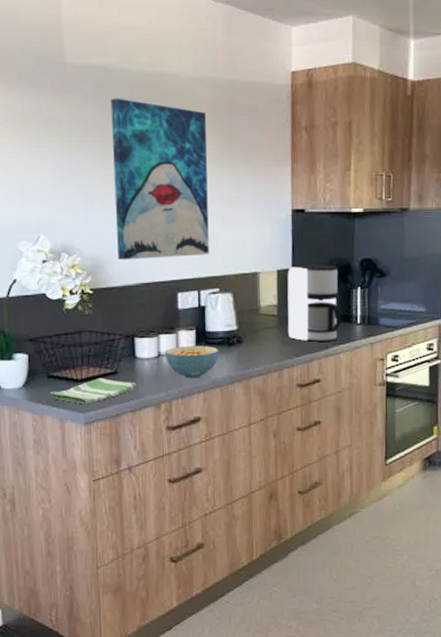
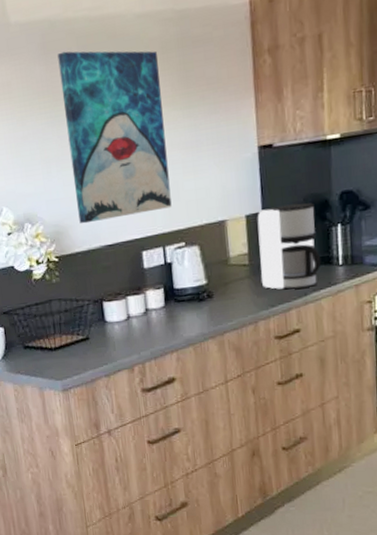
dish towel: present [50,377,136,405] -> none [27,344,109,372]
cereal bowl: present [165,346,219,379] -> none [134,303,190,339]

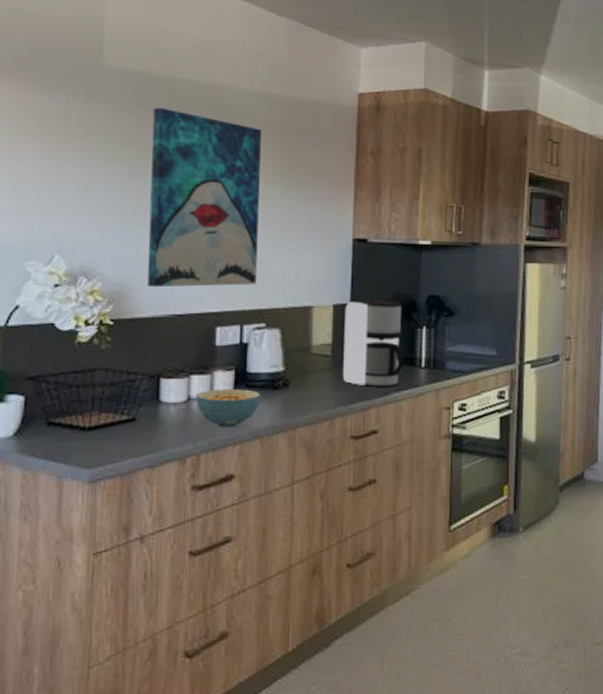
cereal bowl: none [134,303,190,339] -> present [195,389,261,428]

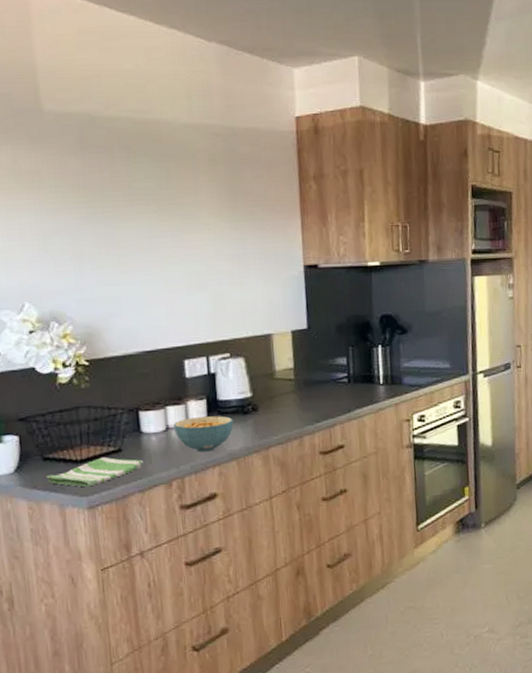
dish towel: none [47,425,158,458] -> present [46,456,144,488]
wall art: present [147,107,261,288] -> none [97,148,217,327]
coffee maker: present [342,300,405,388] -> none [302,323,364,406]

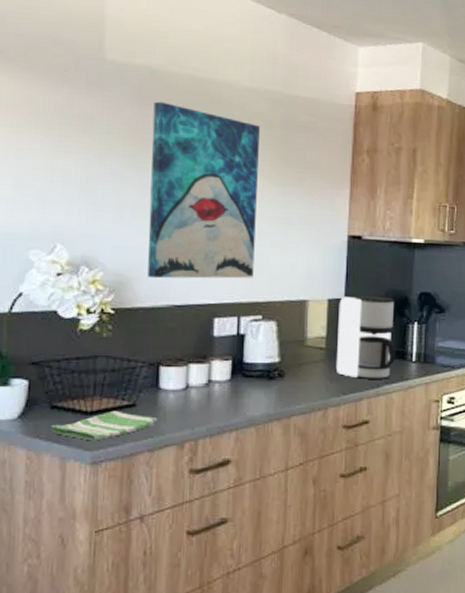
wall art: none [97,148,217,327] -> present [147,101,260,279]
cereal bowl: present [173,416,234,453] -> none [194,378,257,415]
coffee maker: none [302,323,364,406] -> present [335,295,396,380]

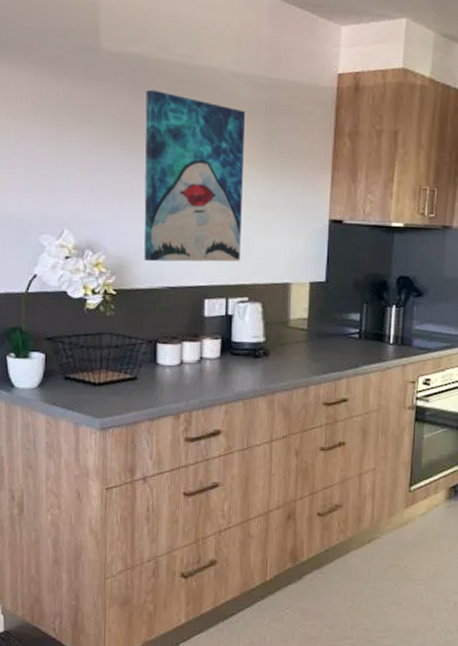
dish towel: present [51,410,157,441] -> none [65,382,156,410]
coffee maker: present [335,295,396,380] -> none [316,278,374,361]

